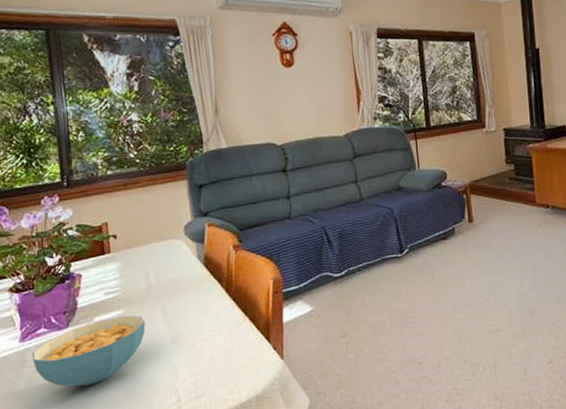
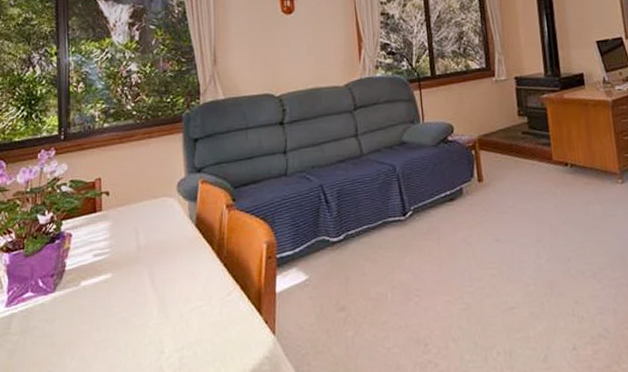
cereal bowl: present [31,315,146,387] -> none [16,280,133,359]

